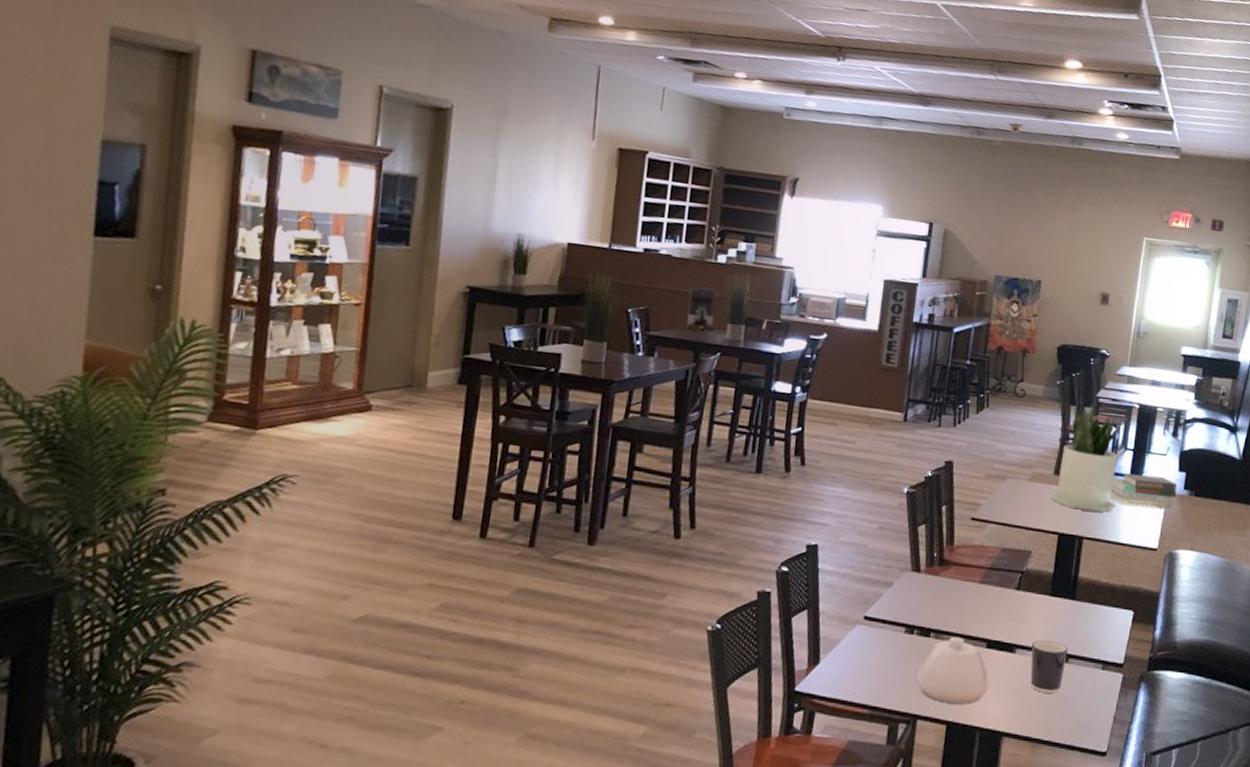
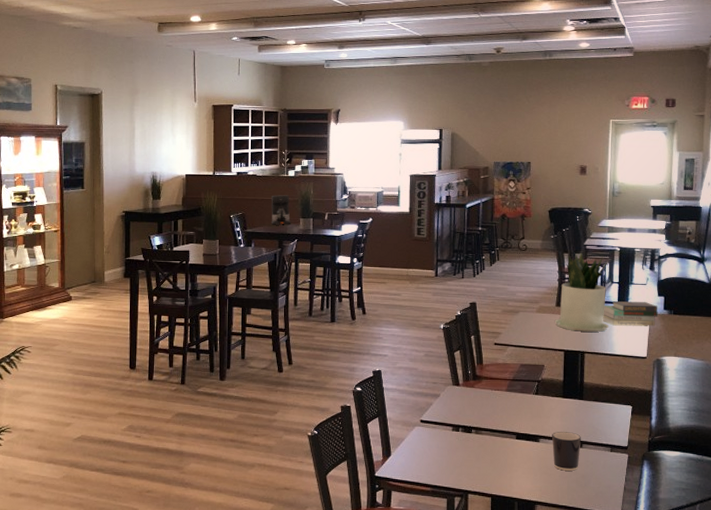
sugar bowl: present [916,636,989,704] -> none [464,431,521,481]

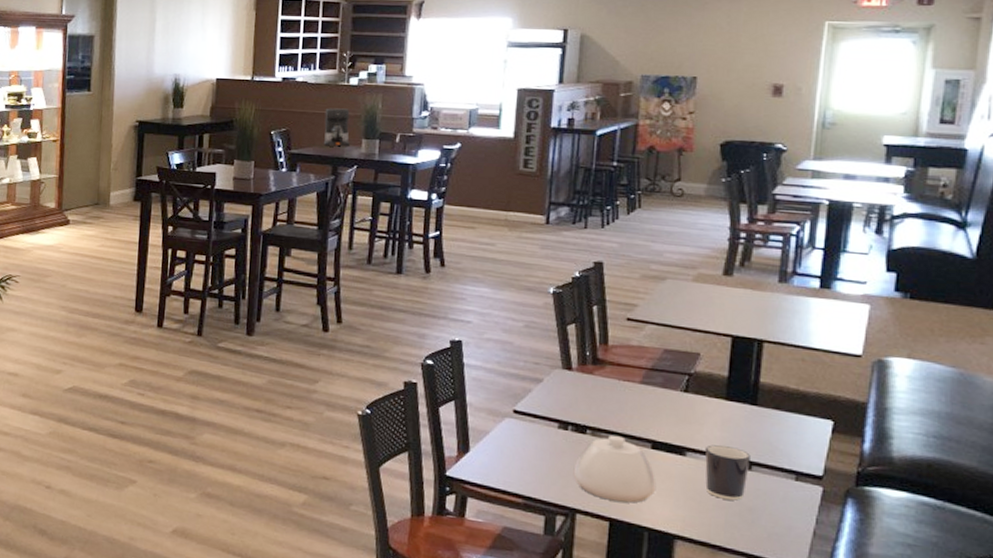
sugar bowl: none [464,431,521,481] -> present [573,434,657,503]
planter: present [554,253,608,332] -> none [719,205,809,315]
books: present [603,301,658,327] -> none [795,274,886,314]

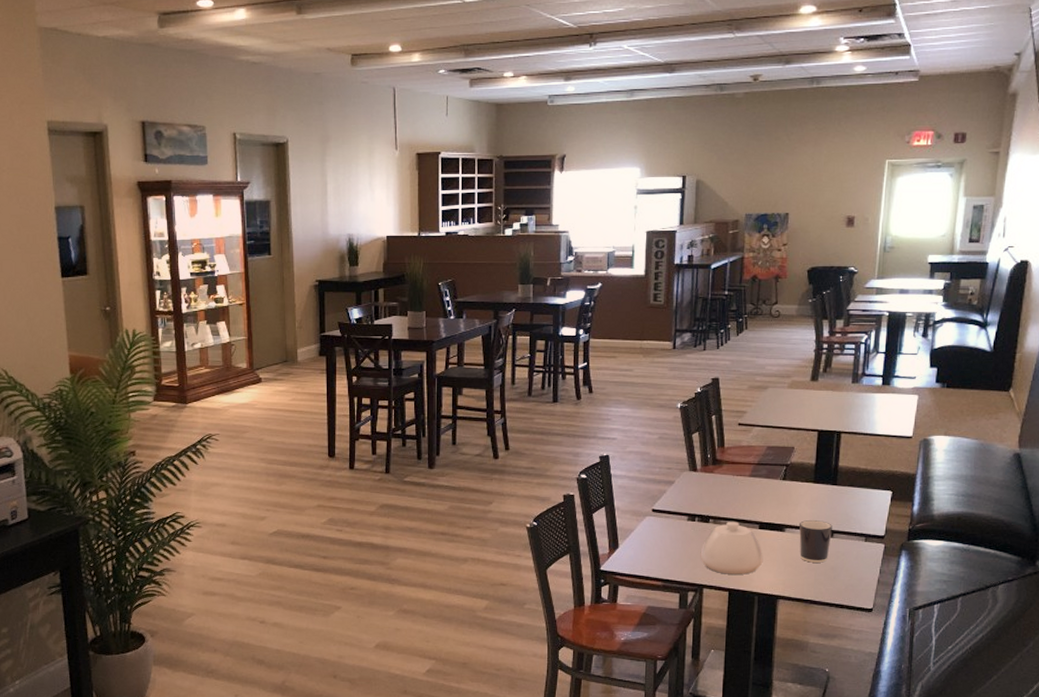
coffee maker: present [323,108,351,148] -> none [485,258,509,293]

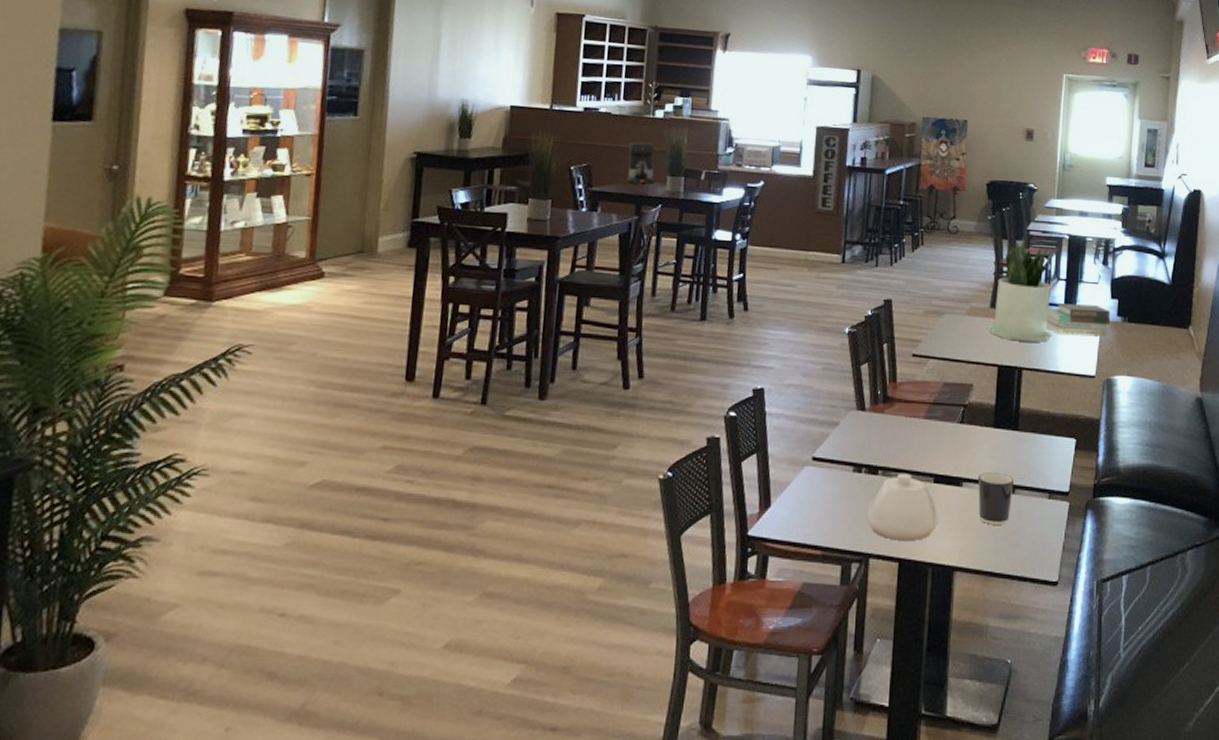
coffee maker: none [485,258,509,293] -> present [626,142,655,185]
planter: none [808,319,874,409] -> present [987,240,1055,342]
books: none [864,374,929,402] -> present [1046,303,1111,337]

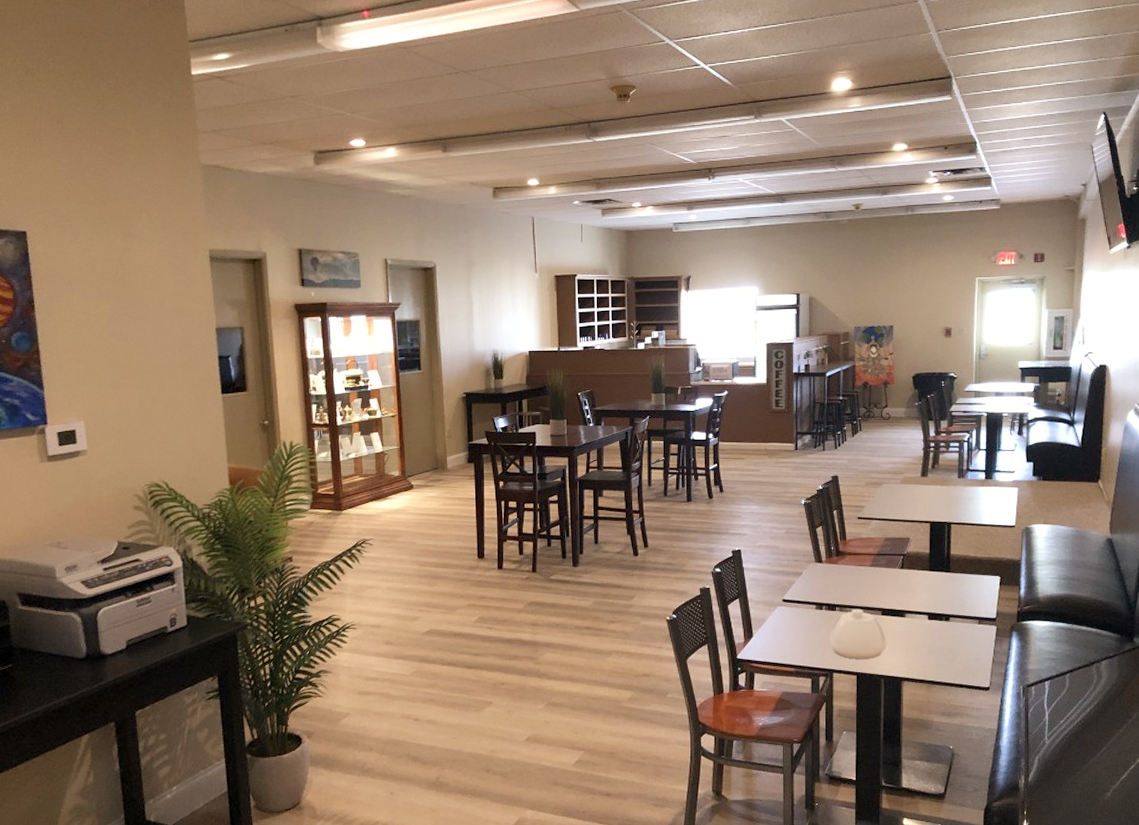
coffee maker: present [626,142,655,185] -> none [620,369,643,402]
mug: present [977,473,1014,525] -> none [917,606,948,645]
planter: present [987,240,1055,342] -> none [919,420,975,502]
books: present [1046,303,1111,337] -> none [970,469,1027,495]

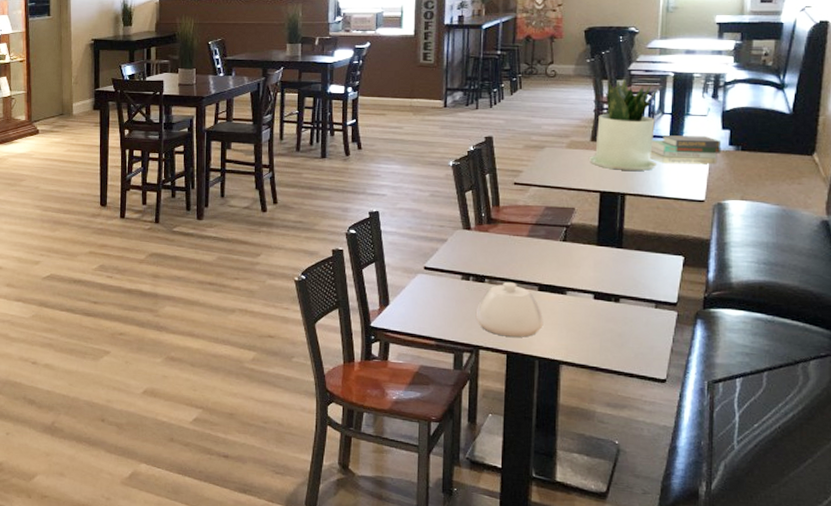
planter: none [919,420,975,502] -> present [588,79,658,171]
books: none [970,469,1027,495] -> present [650,135,722,165]

